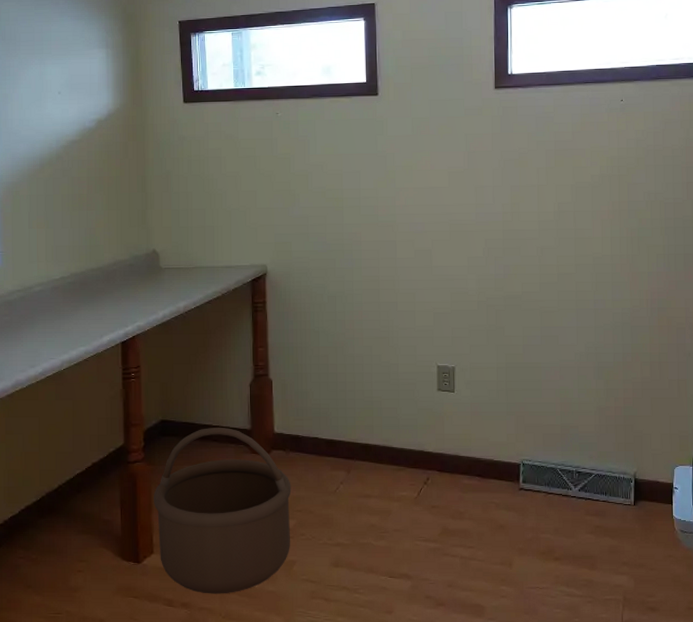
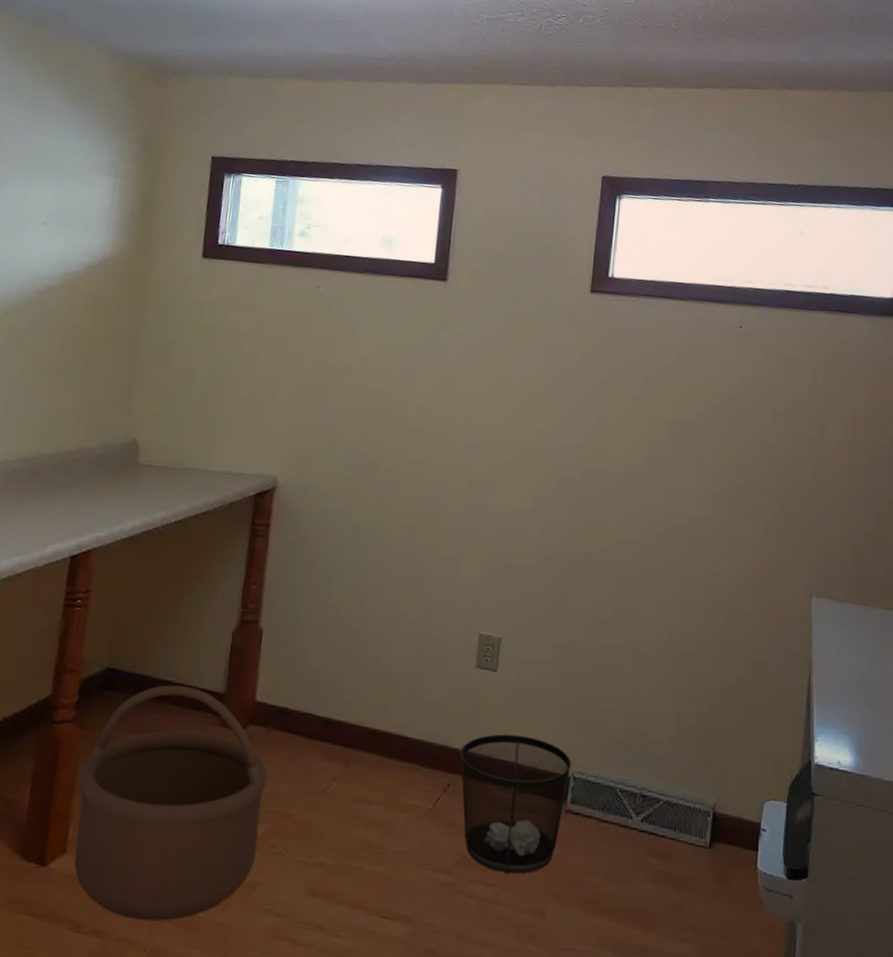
waste bin: none [434,437,521,537] -> present [460,733,572,874]

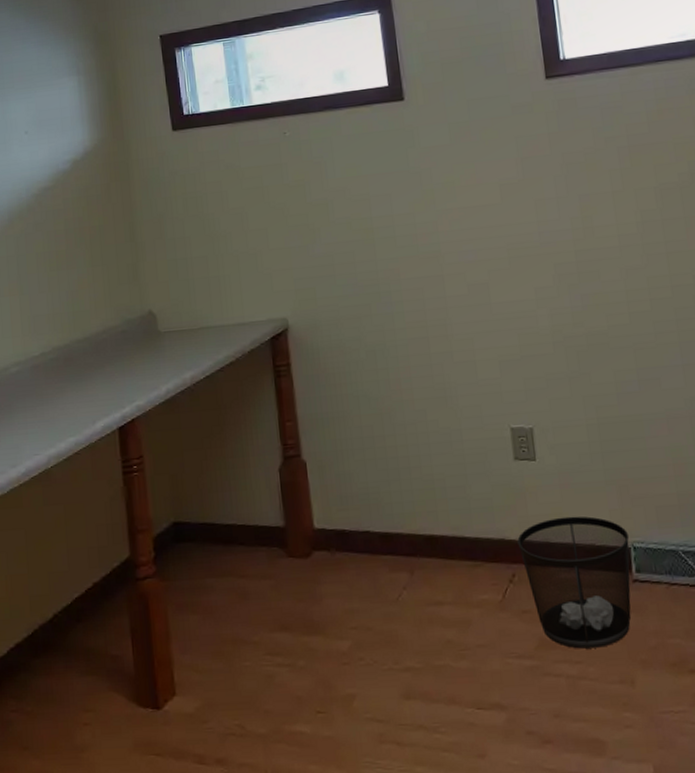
basket: present [73,685,268,921] -> none [171,526,347,745]

